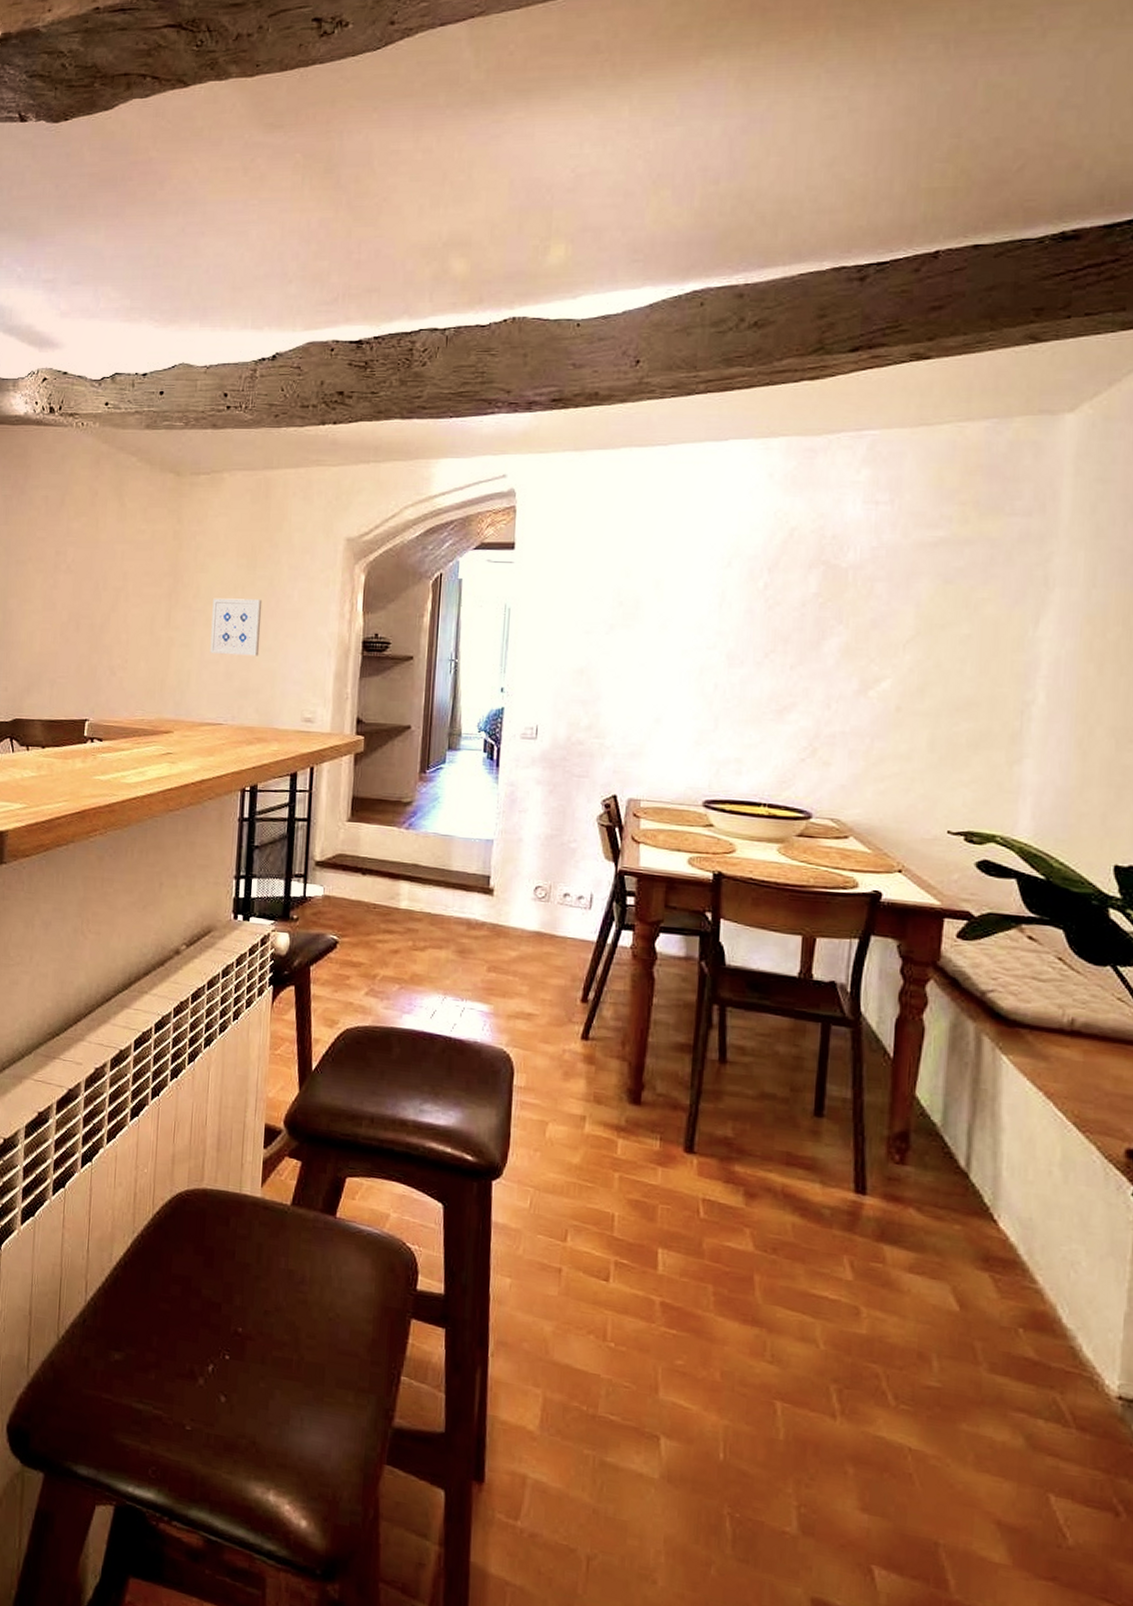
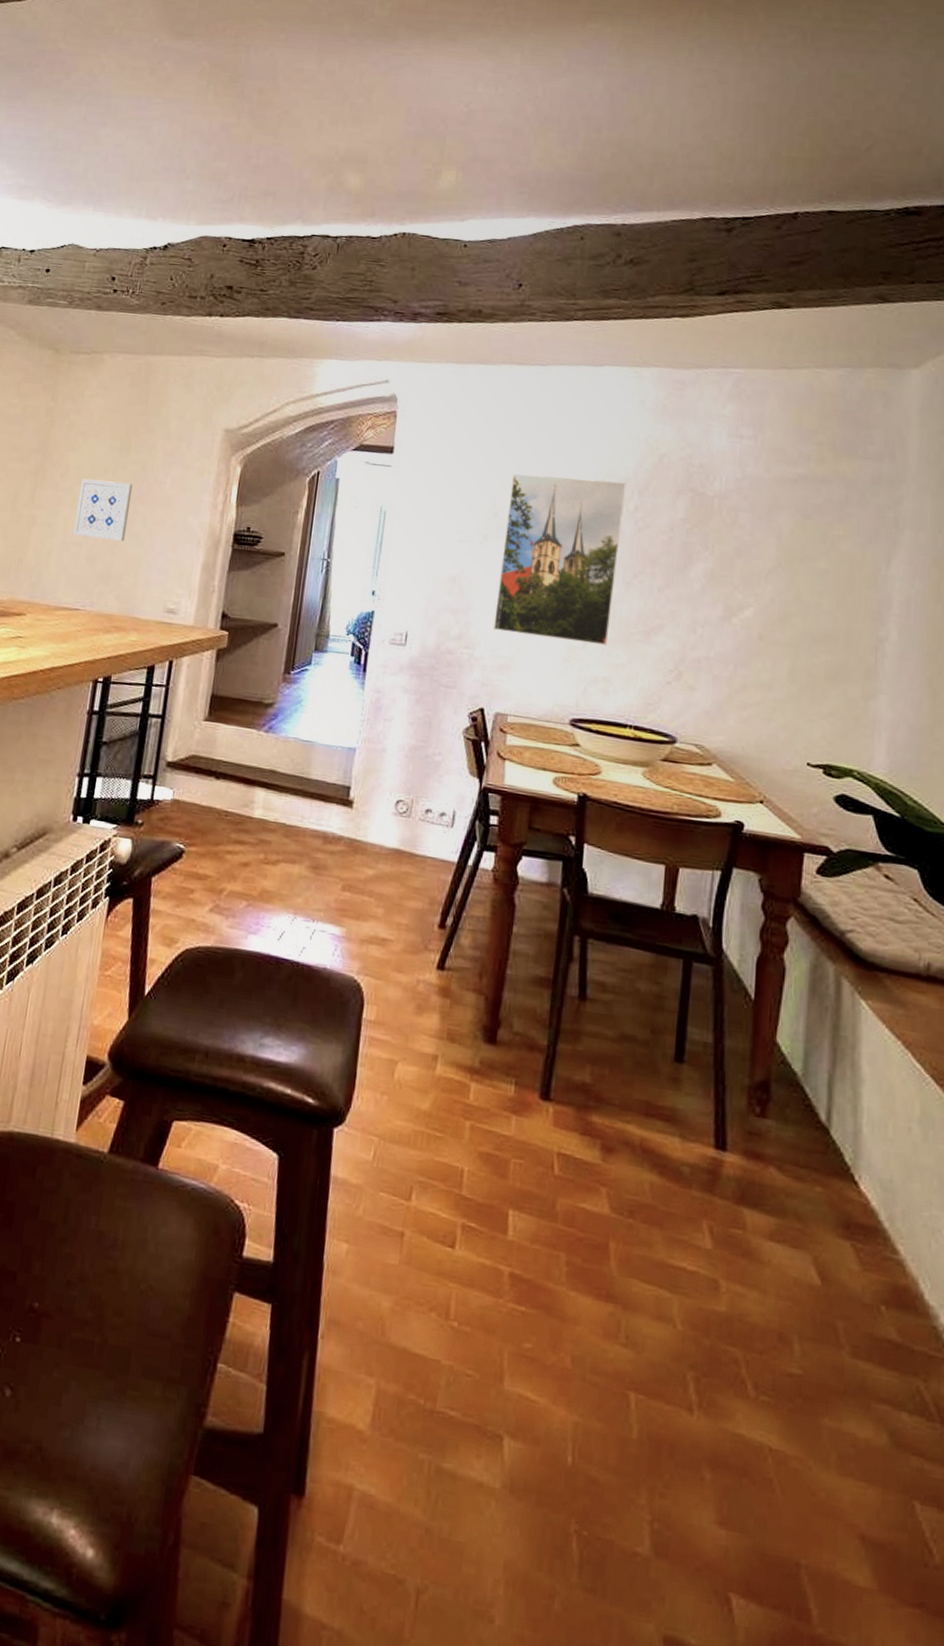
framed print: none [623,560,756,727] -> present [494,473,627,645]

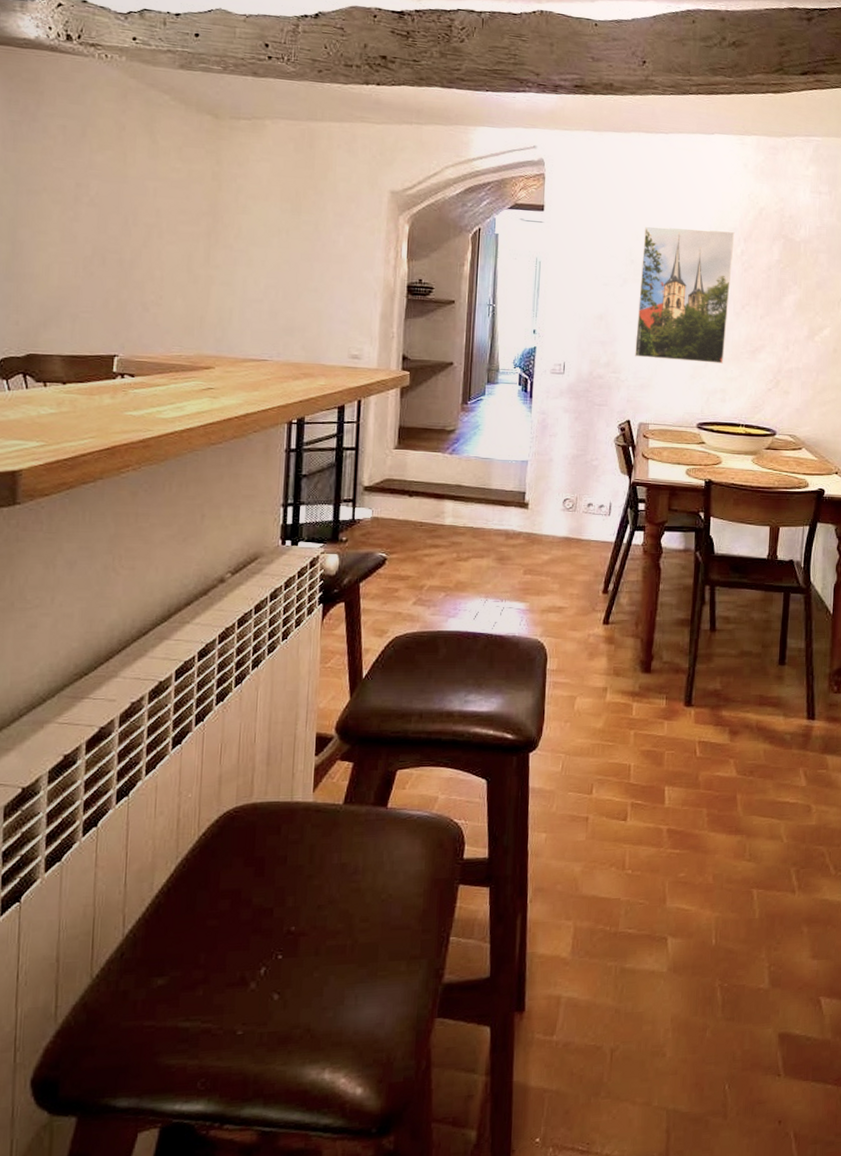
wall art: present [73,478,133,542] -> none [253,239,308,297]

